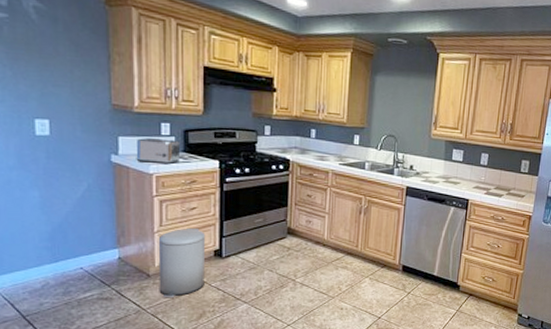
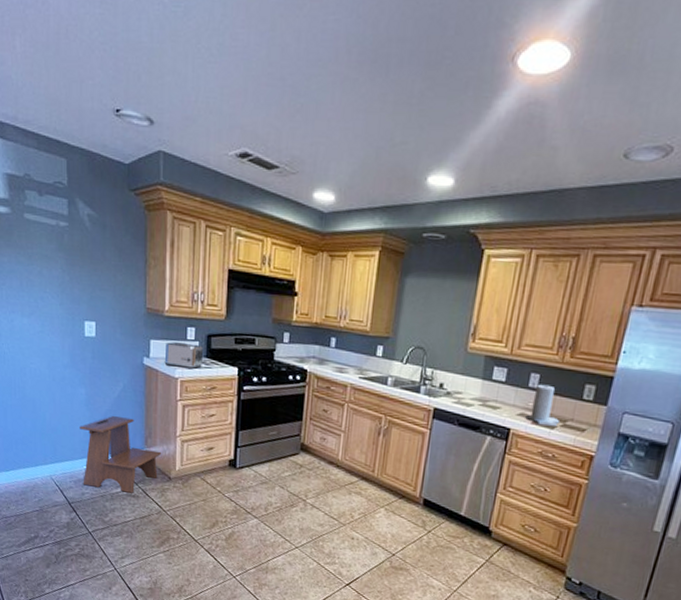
step stool: none [33,218,138,296] -> present [80,416,162,493]
pedal bin: present [158,227,206,298] -> none [178,434,222,504]
paper towel: none [480,162,506,196] -> present [525,384,560,428]

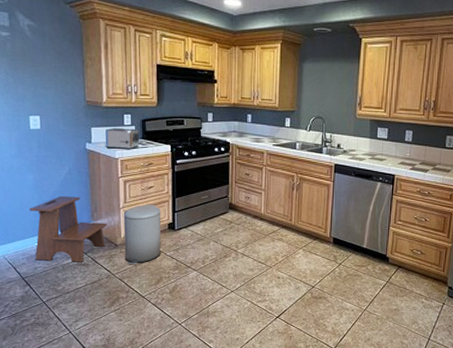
pedal bin: none [178,434,222,504] -> present [123,204,161,265]
paper towel: present [525,384,560,428] -> none [405,138,431,171]

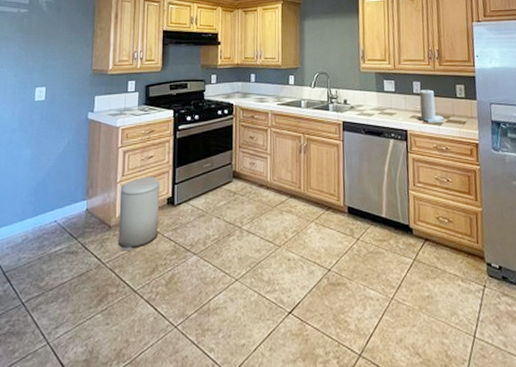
step stool: present [29,196,108,262] -> none [20,171,103,250]
toaster: present [105,128,140,150] -> none [107,95,143,118]
paper towel: none [405,138,431,171] -> present [417,89,445,124]

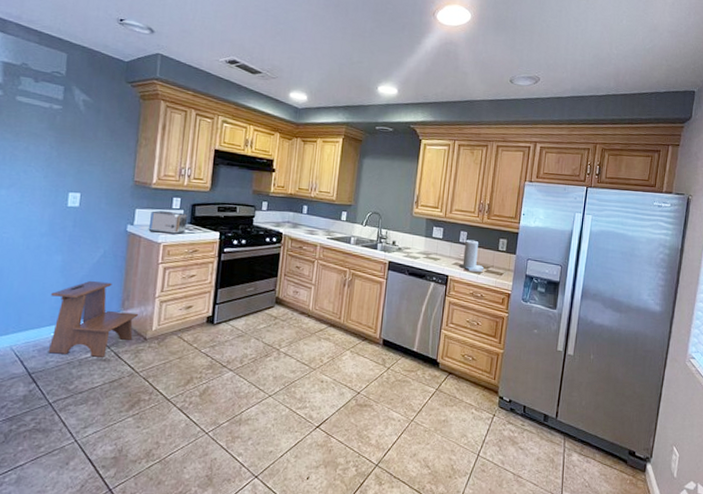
step stool: none [20,171,103,250] -> present [48,281,139,357]
toaster: none [107,95,143,118] -> present [148,210,188,235]
pedal bin: present [118,176,160,251] -> none [153,294,201,363]

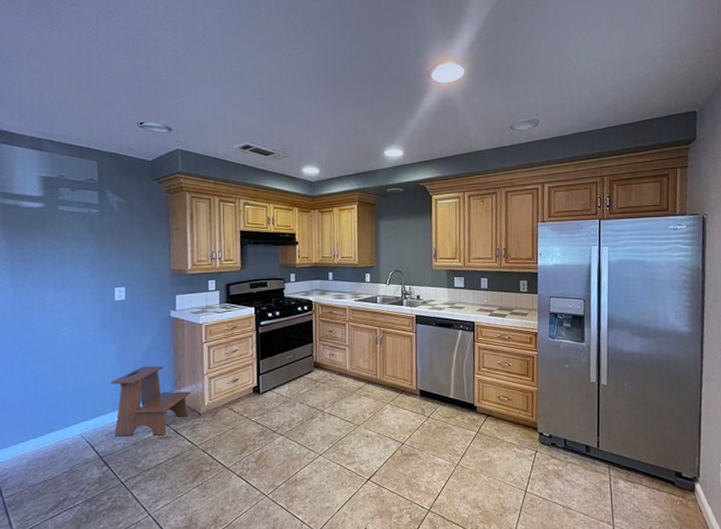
toaster: present [148,210,188,235] -> none [189,293,224,315]
paper towel: present [459,239,484,273] -> none [483,285,509,316]

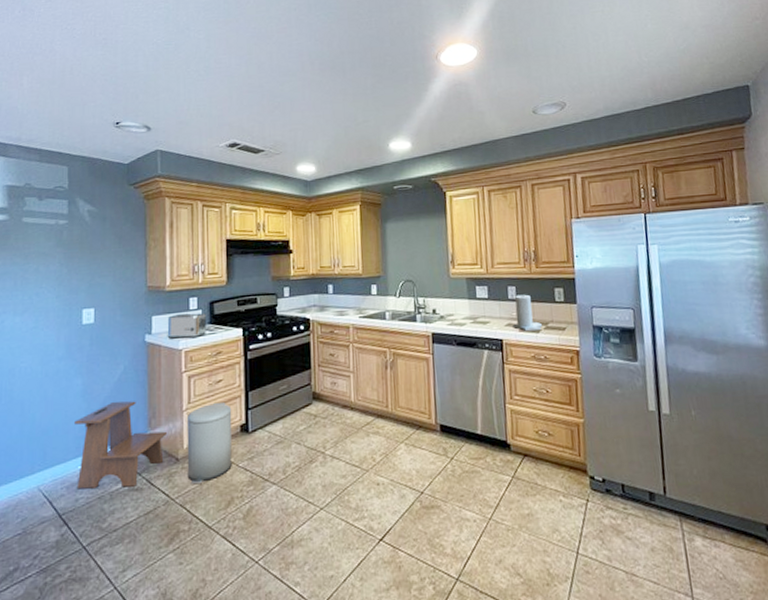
toaster: none [189,293,224,315] -> present [167,312,207,339]
pedal bin: none [207,368,246,434] -> present [186,402,232,485]
paper towel: none [483,285,509,316] -> present [513,294,543,332]

